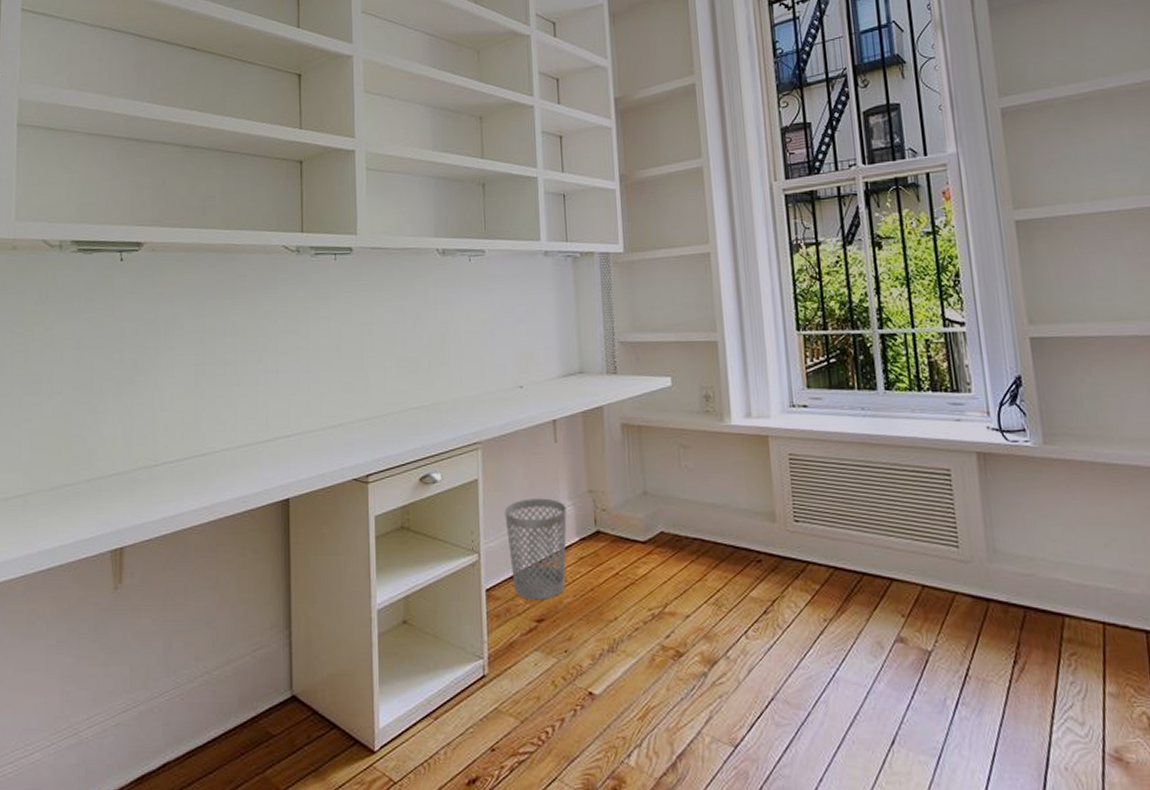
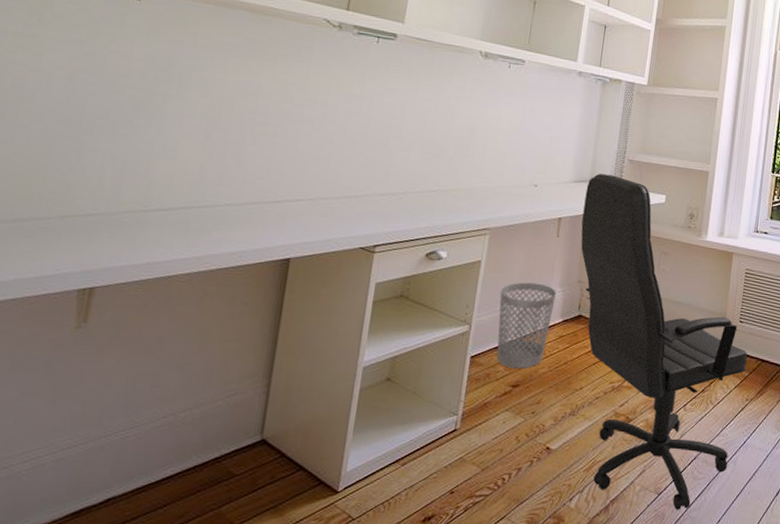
office chair: none [577,362,817,766] -> present [581,174,748,510]

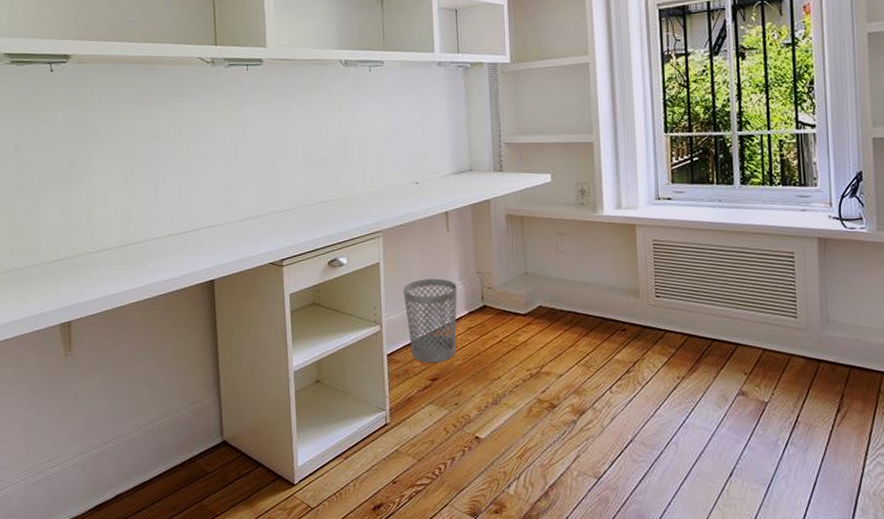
office chair: present [581,174,748,510] -> none [467,161,672,494]

